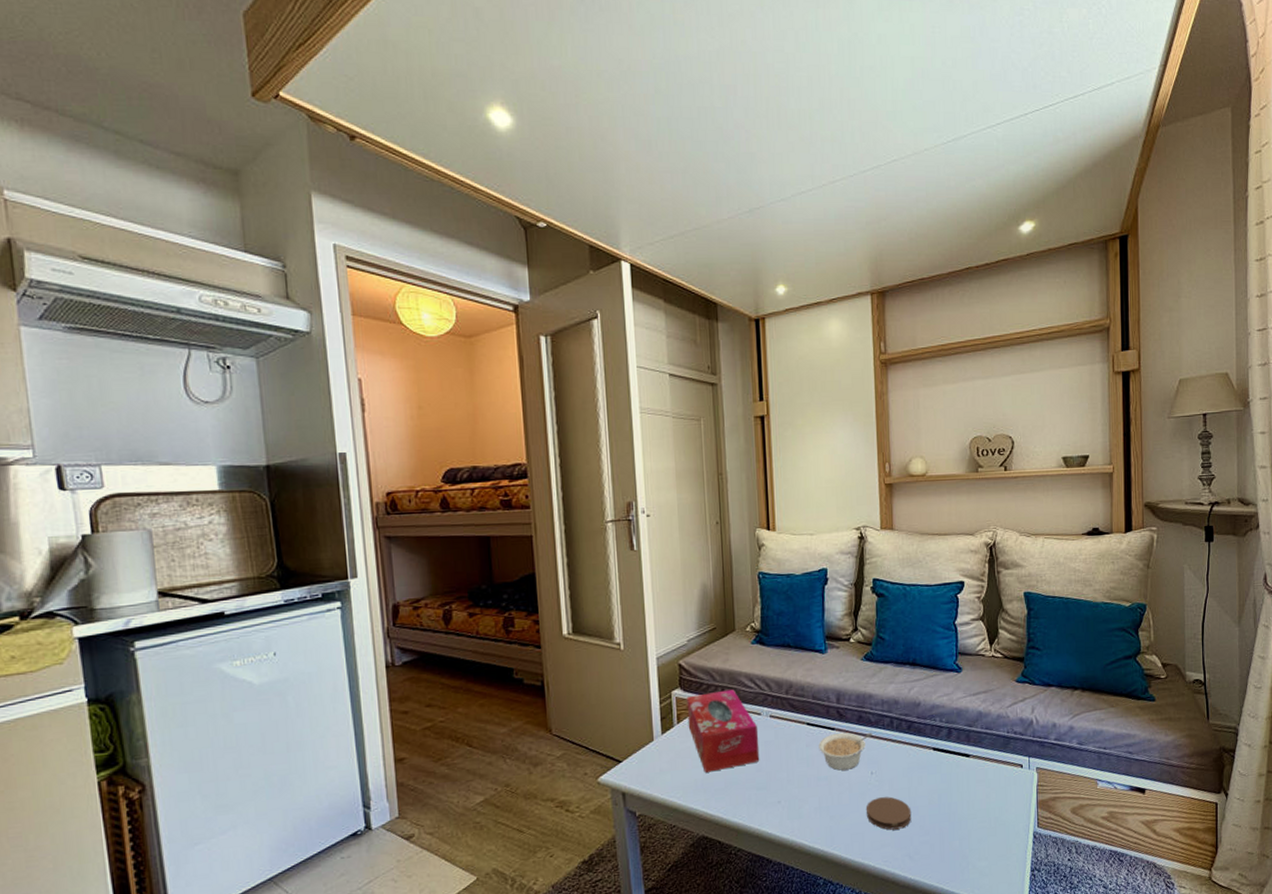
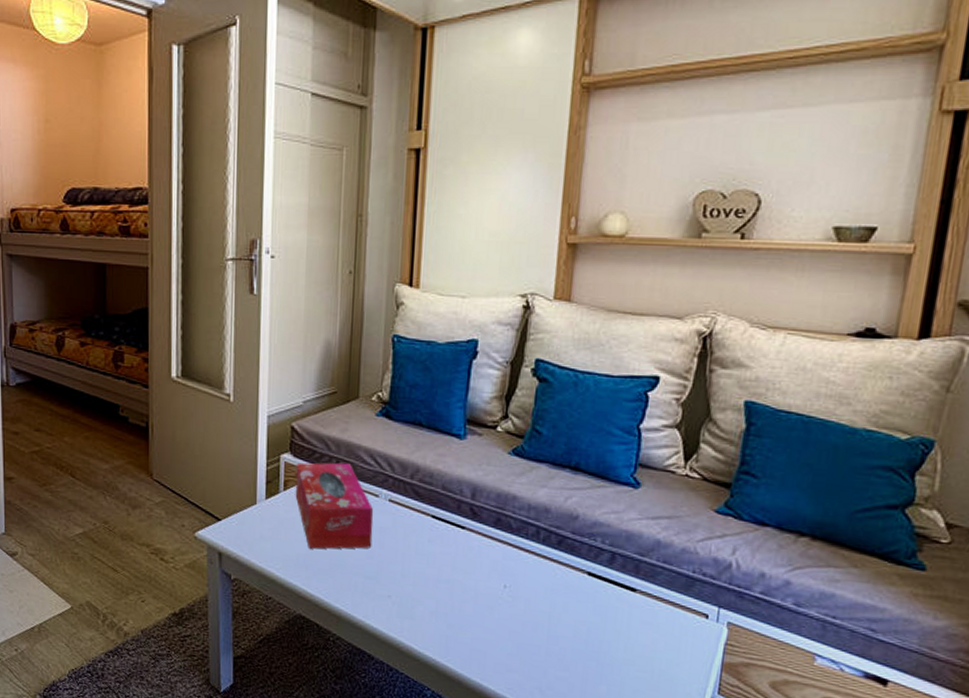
legume: present [818,732,872,771] -> none [443,532,512,577]
coaster: present [867,796,912,830] -> none [493,615,550,657]

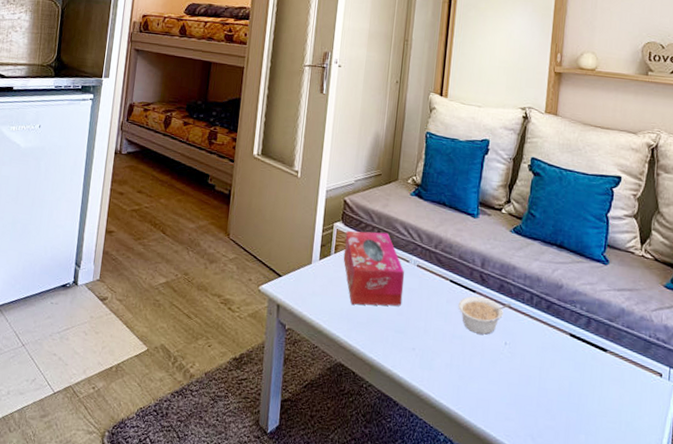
legume: none [443,532,512,577] -> present [458,296,511,335]

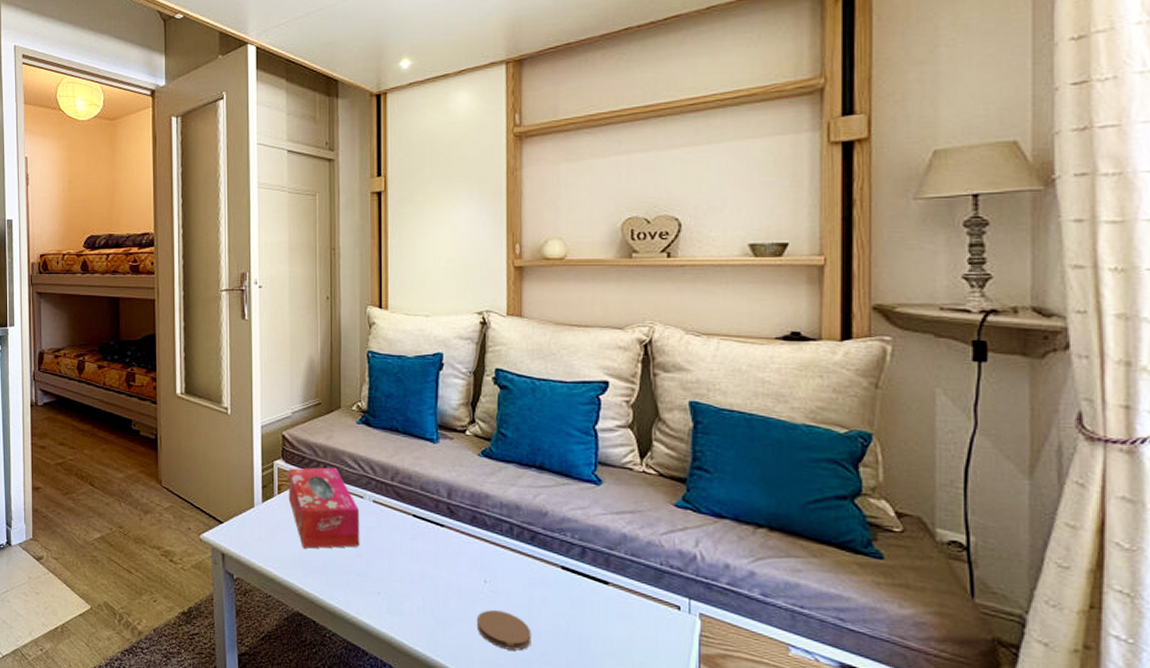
legume: present [458,296,511,335] -> none [425,530,488,573]
coaster: none [495,369,540,407] -> present [478,610,532,651]

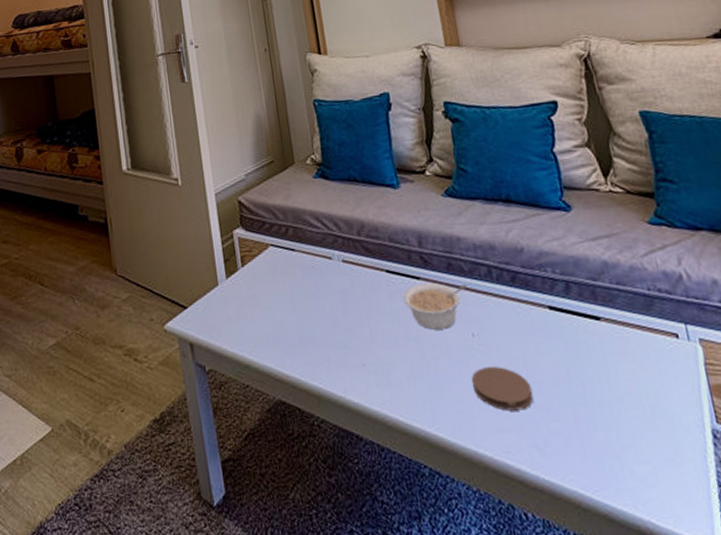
tissue box: present [288,467,360,549] -> none [249,229,336,325]
legume: none [425,530,488,573] -> present [403,282,468,330]

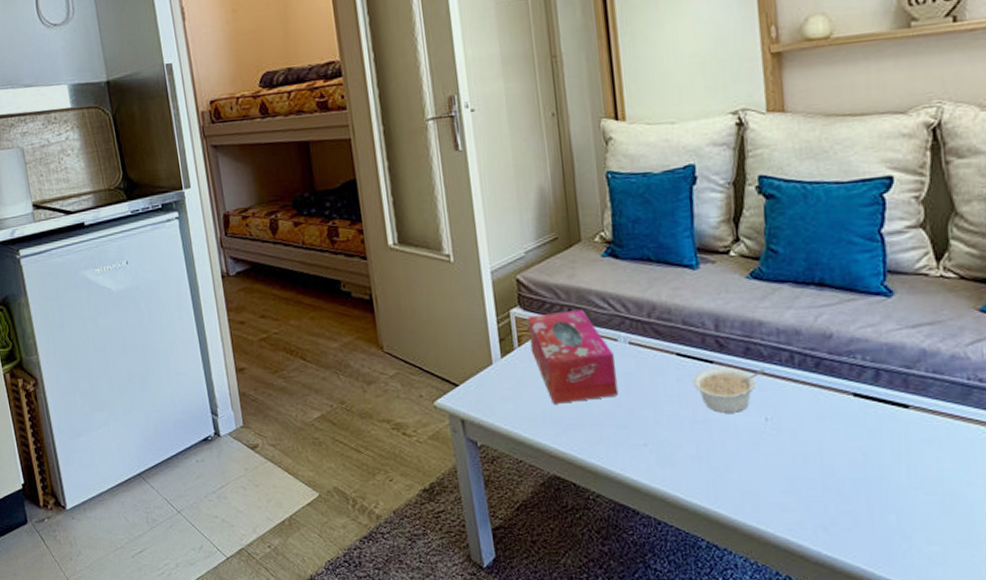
tissue box: none [249,229,336,325] -> present [527,310,619,404]
coaster: present [472,367,534,411] -> none [761,450,825,492]

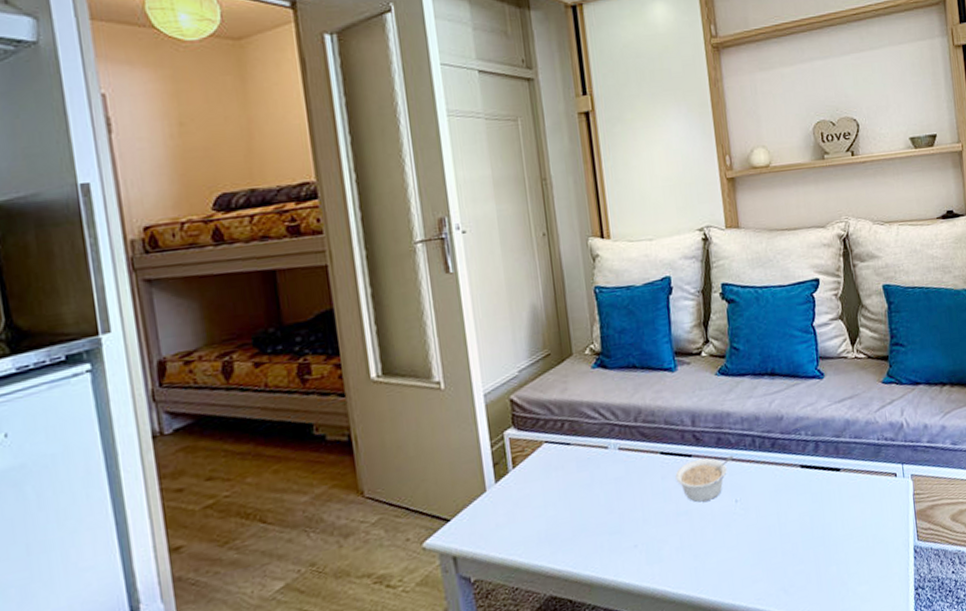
tissue box: present [527,310,619,404] -> none [521,422,611,522]

